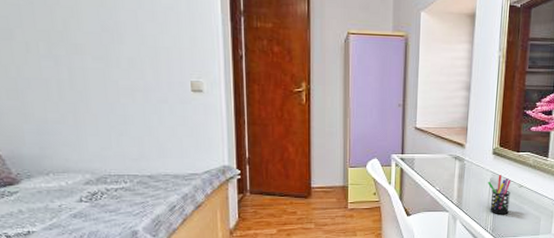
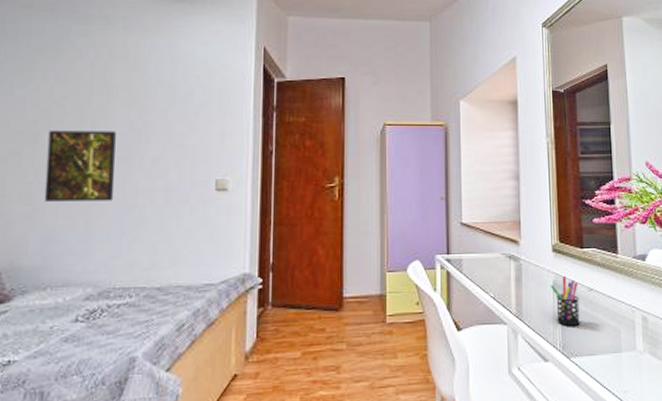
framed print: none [22,27,97,98] -> present [44,130,116,202]

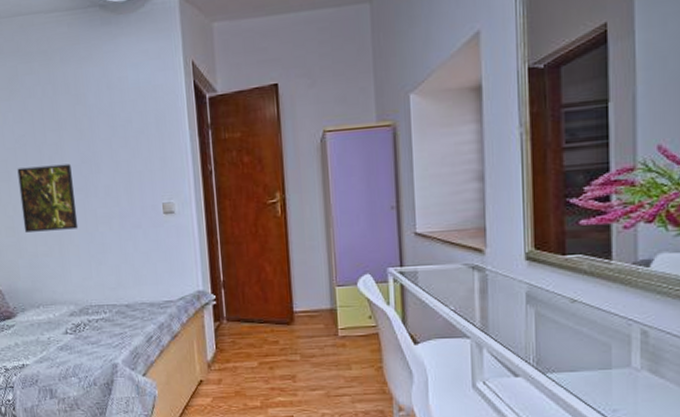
pen holder: present [550,276,580,326] -> none [522,287,559,340]

